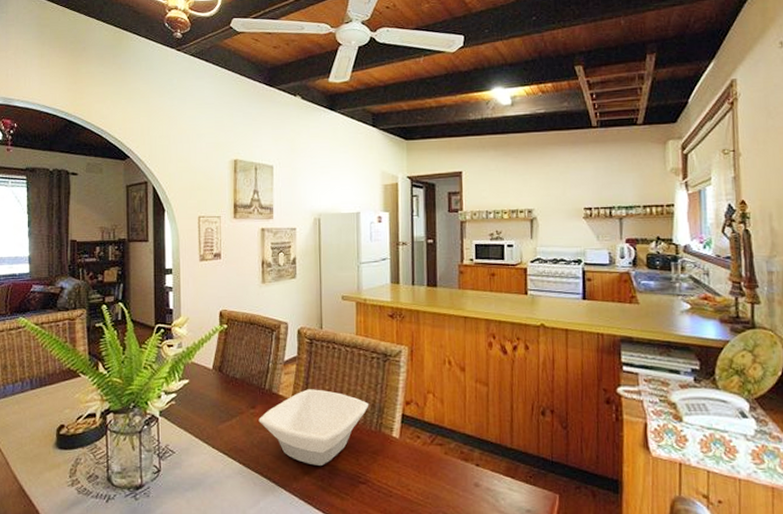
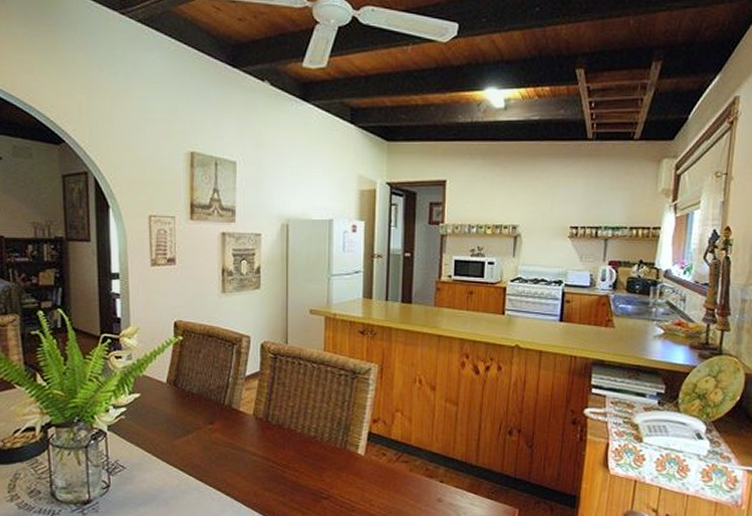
bowl: present [258,389,369,466] -> none [217,405,335,481]

